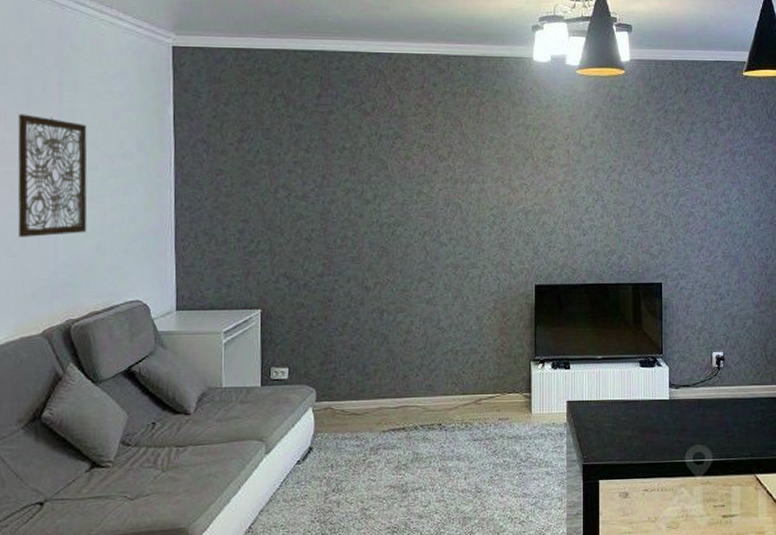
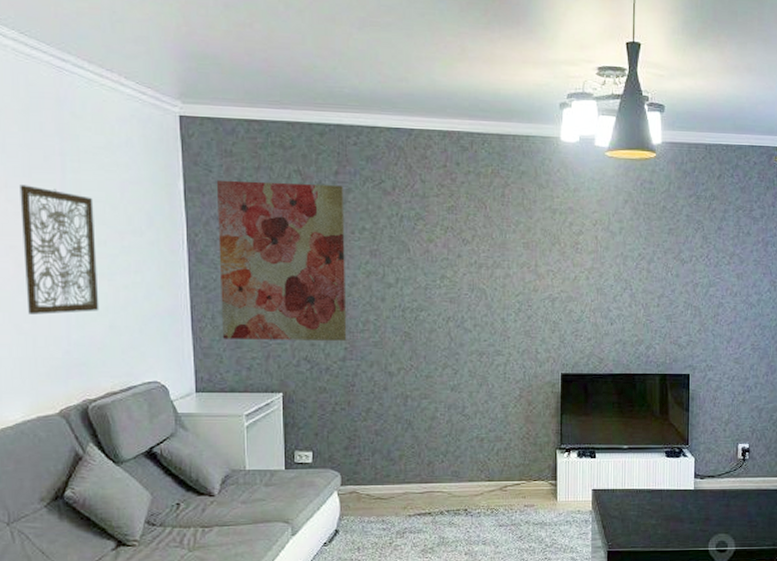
wall art: none [204,105,326,257] -> present [216,180,347,341]

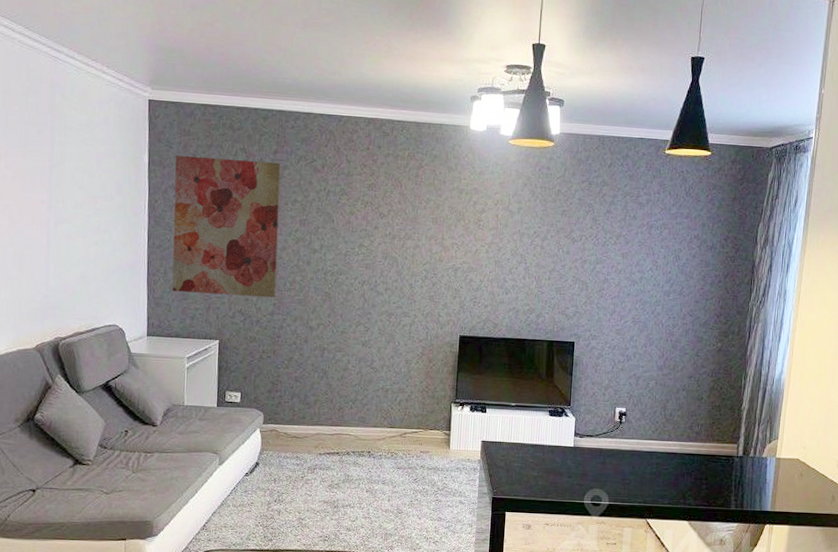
wall art: present [20,185,99,315] -> none [16,154,75,264]

